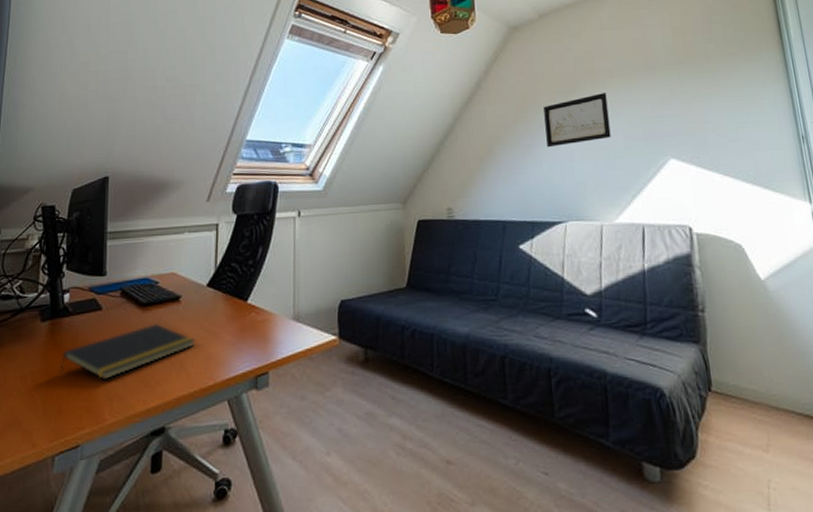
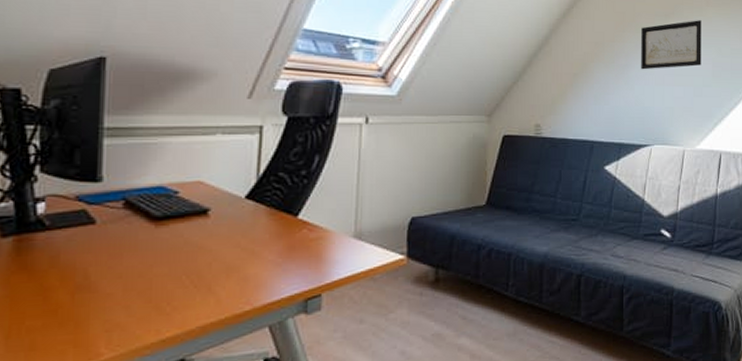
notepad: present [59,324,195,380] -> none [30,241,228,308]

